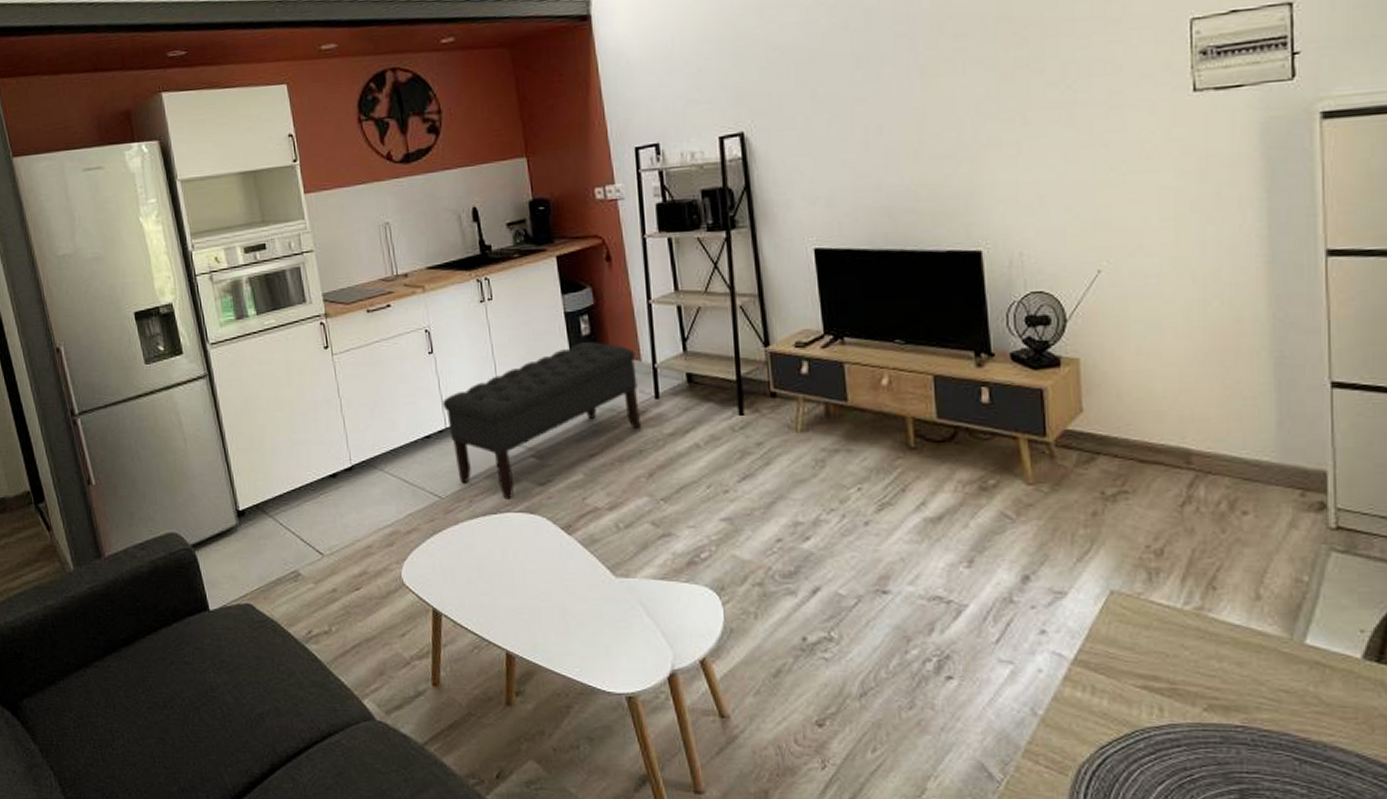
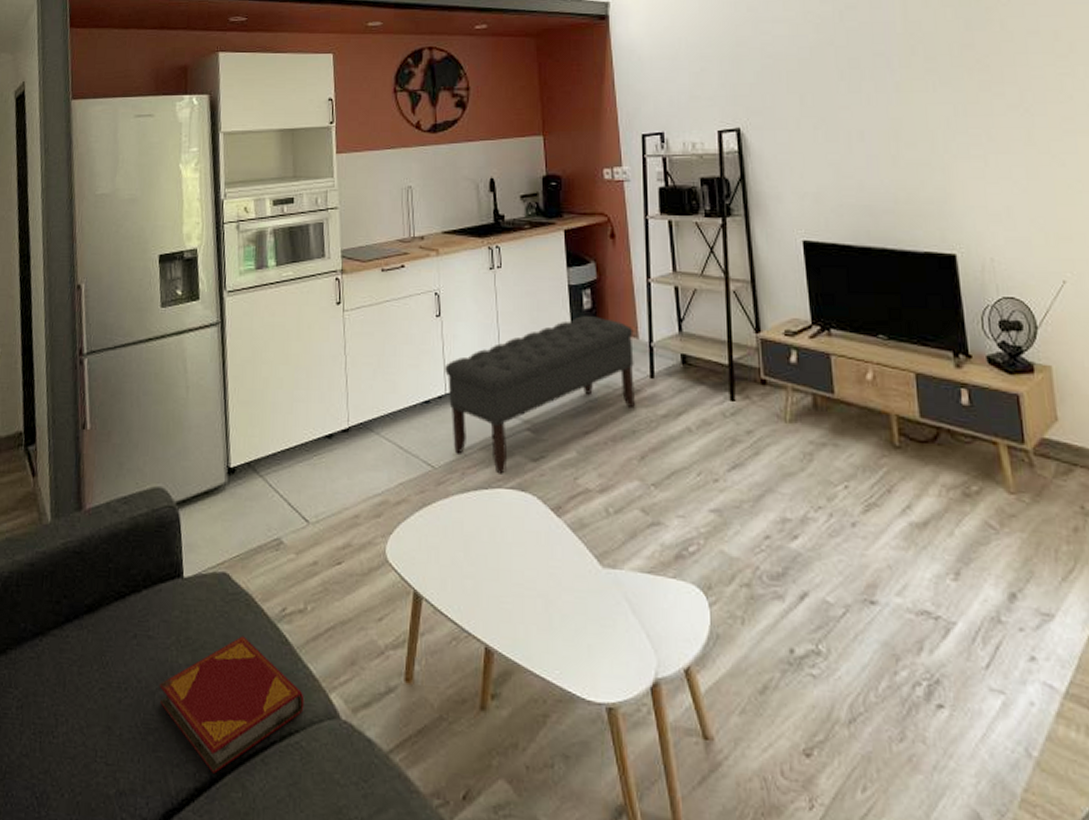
hardback book: none [202,656,340,770] -> present [159,635,305,774]

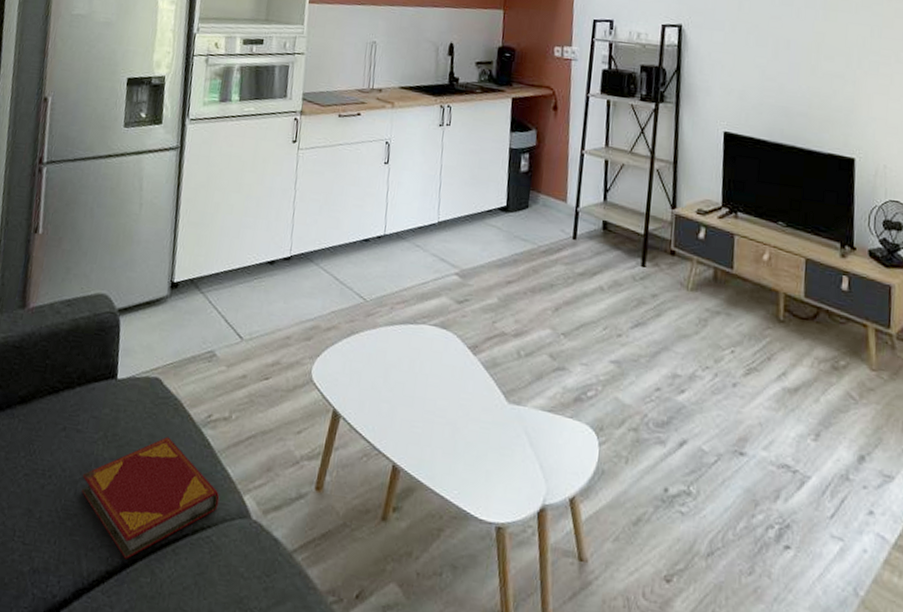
bench: present [445,316,636,474] -> none [386,177,563,312]

